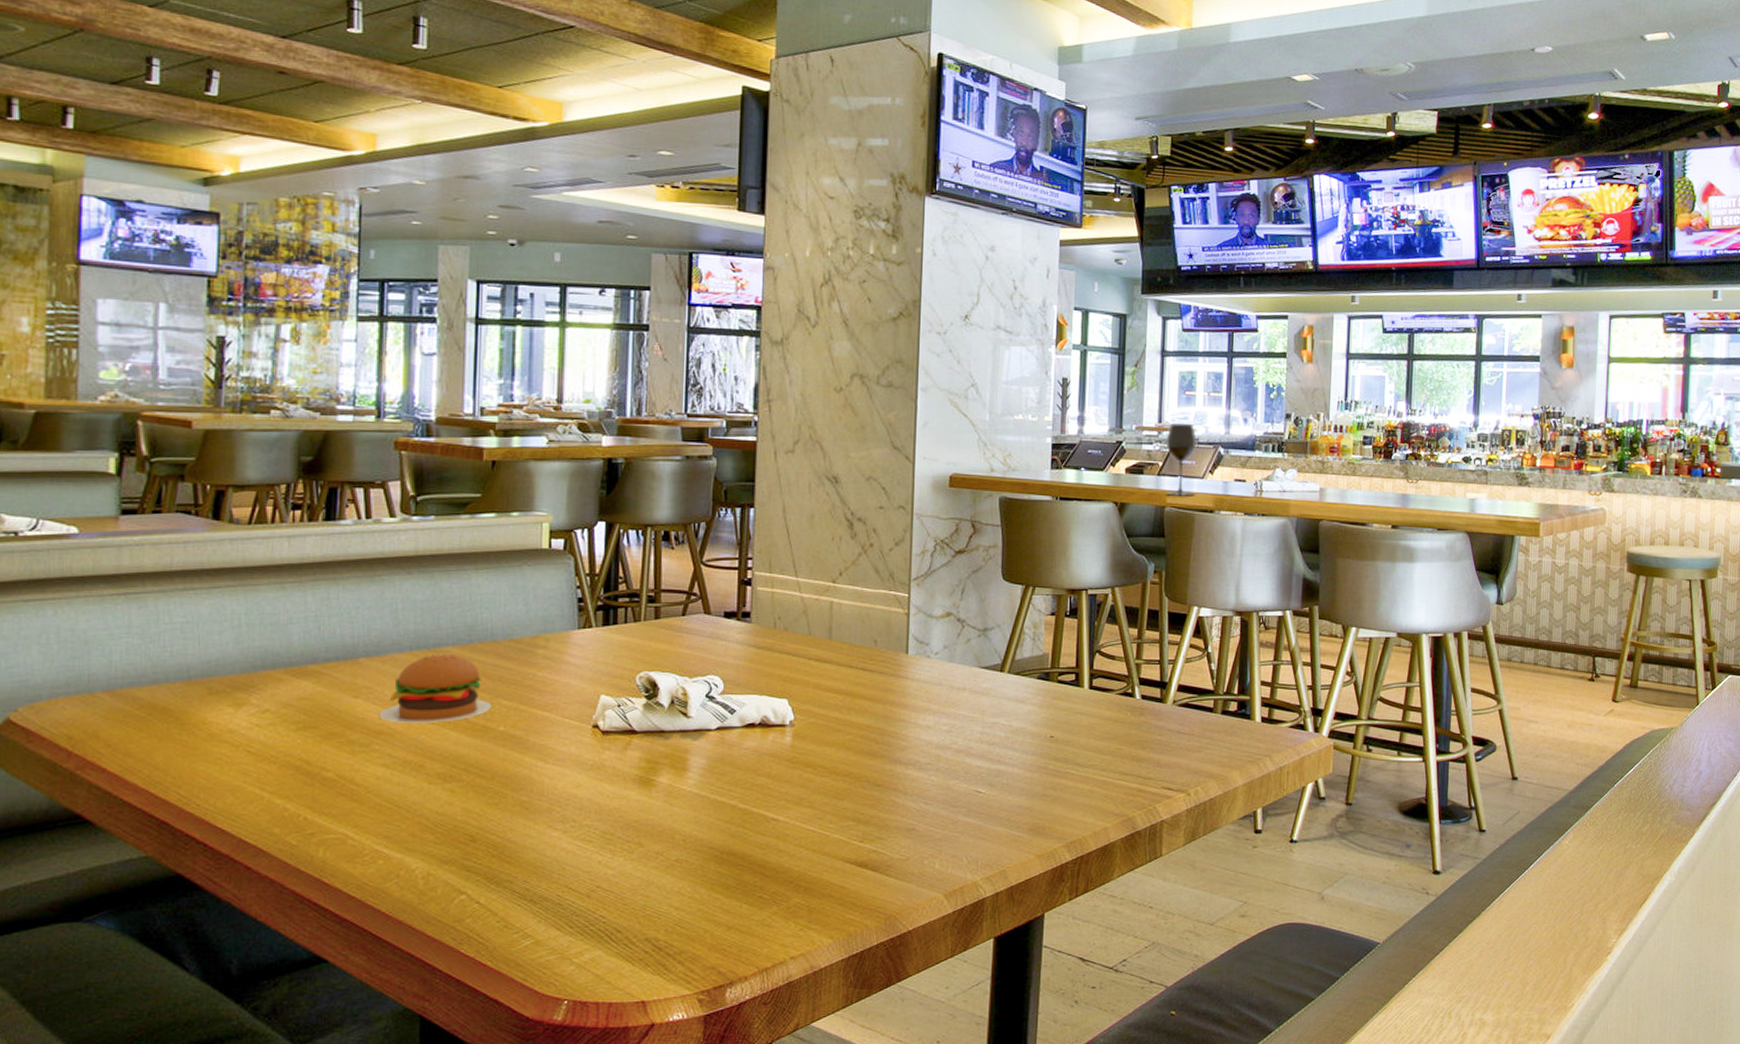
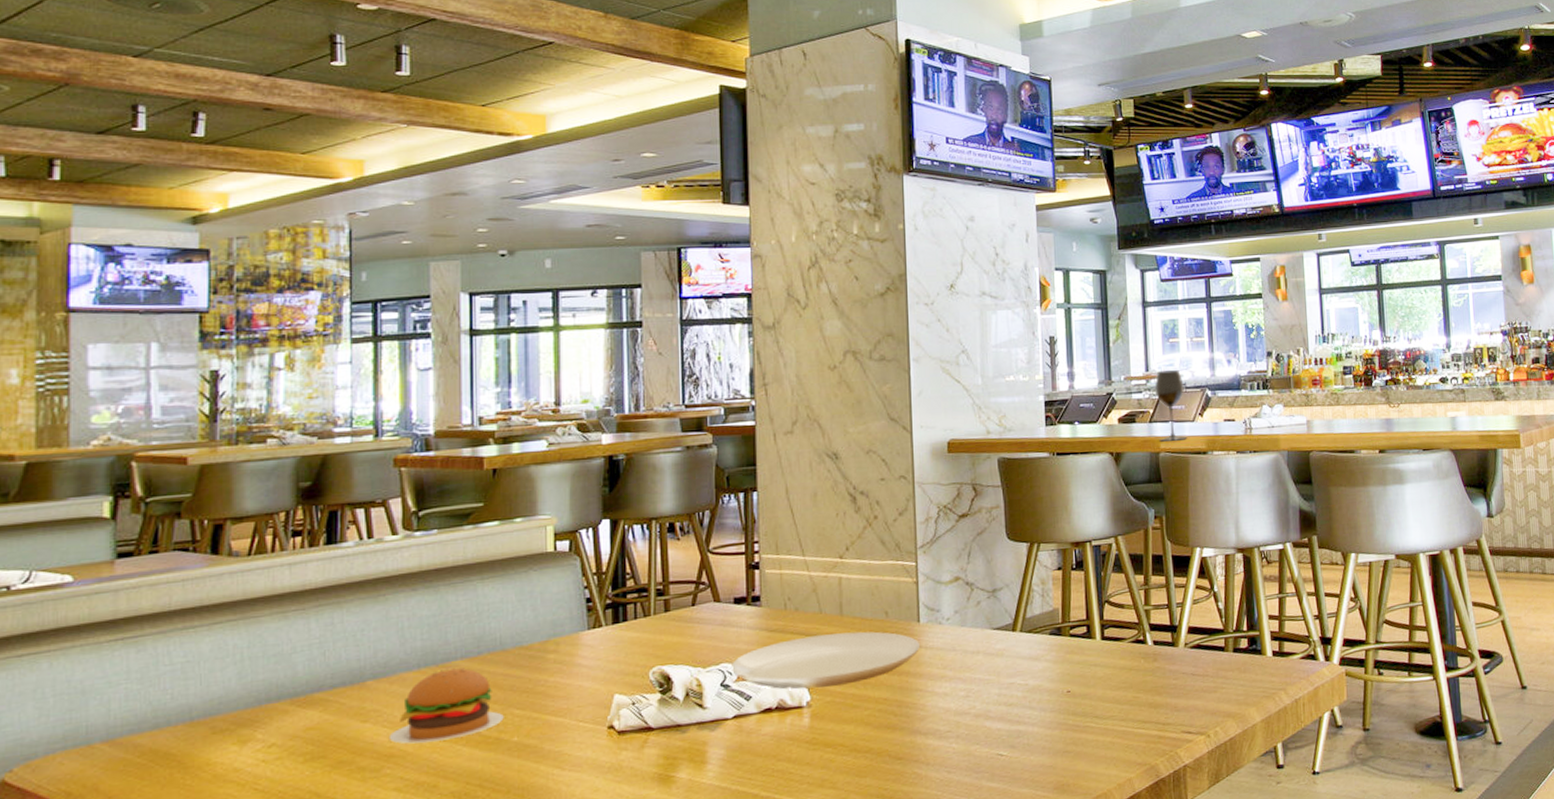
plate: none [718,657,906,708] -> present [732,631,919,690]

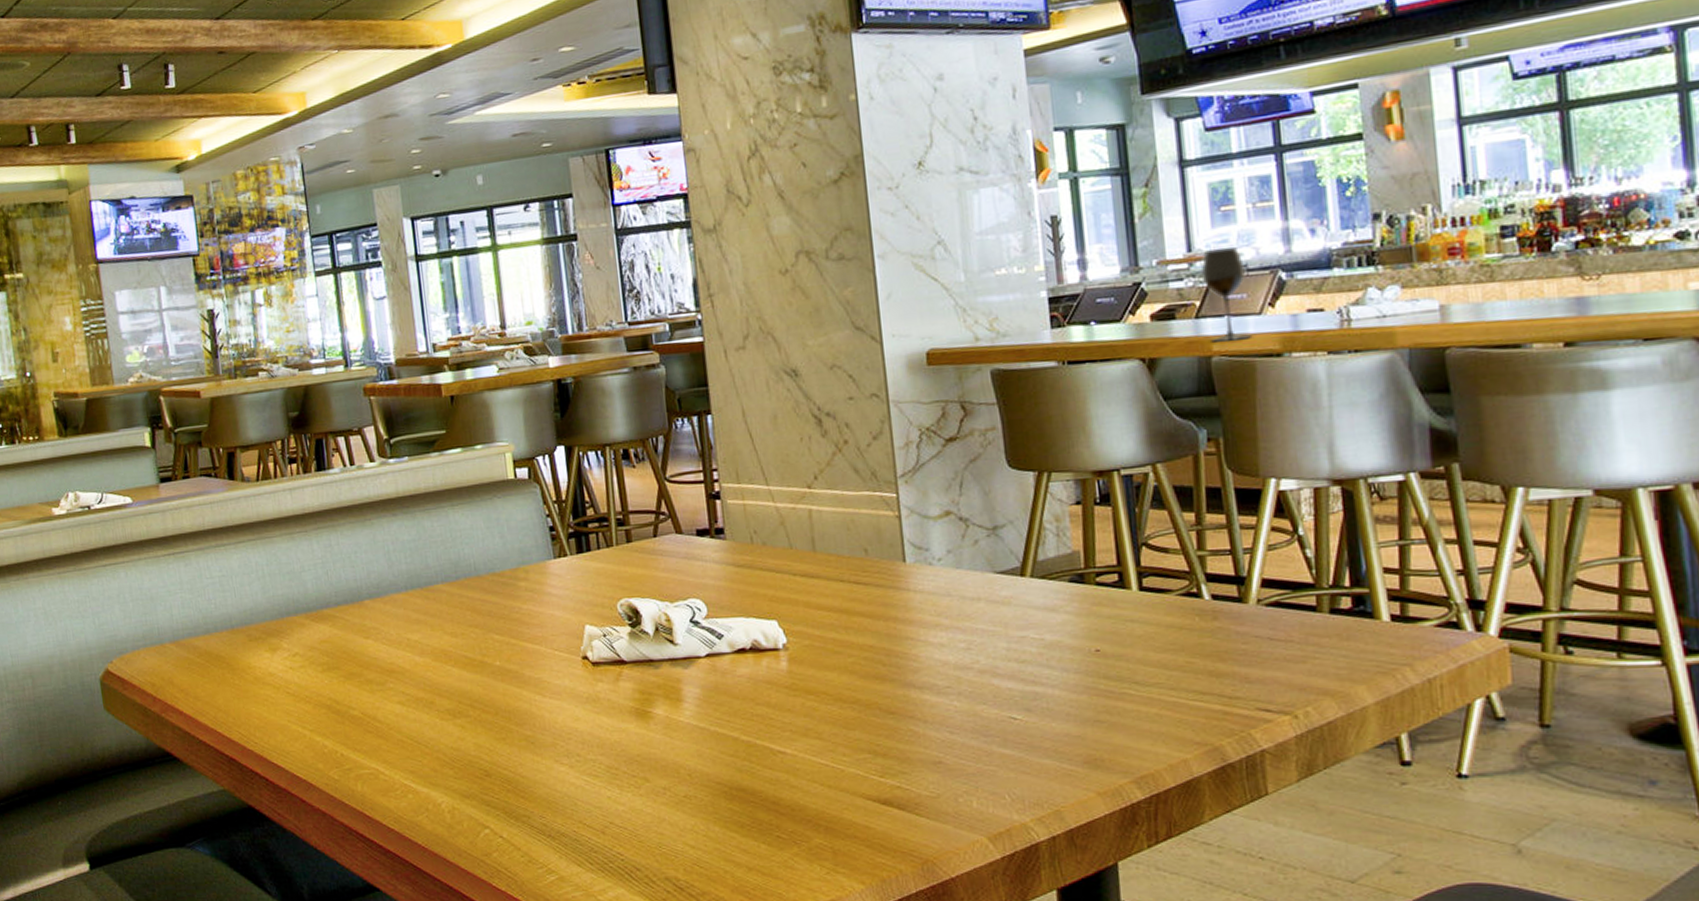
burger: present [388,667,504,744] -> none [388,591,486,661]
plate: present [732,631,919,690] -> none [699,570,907,631]

